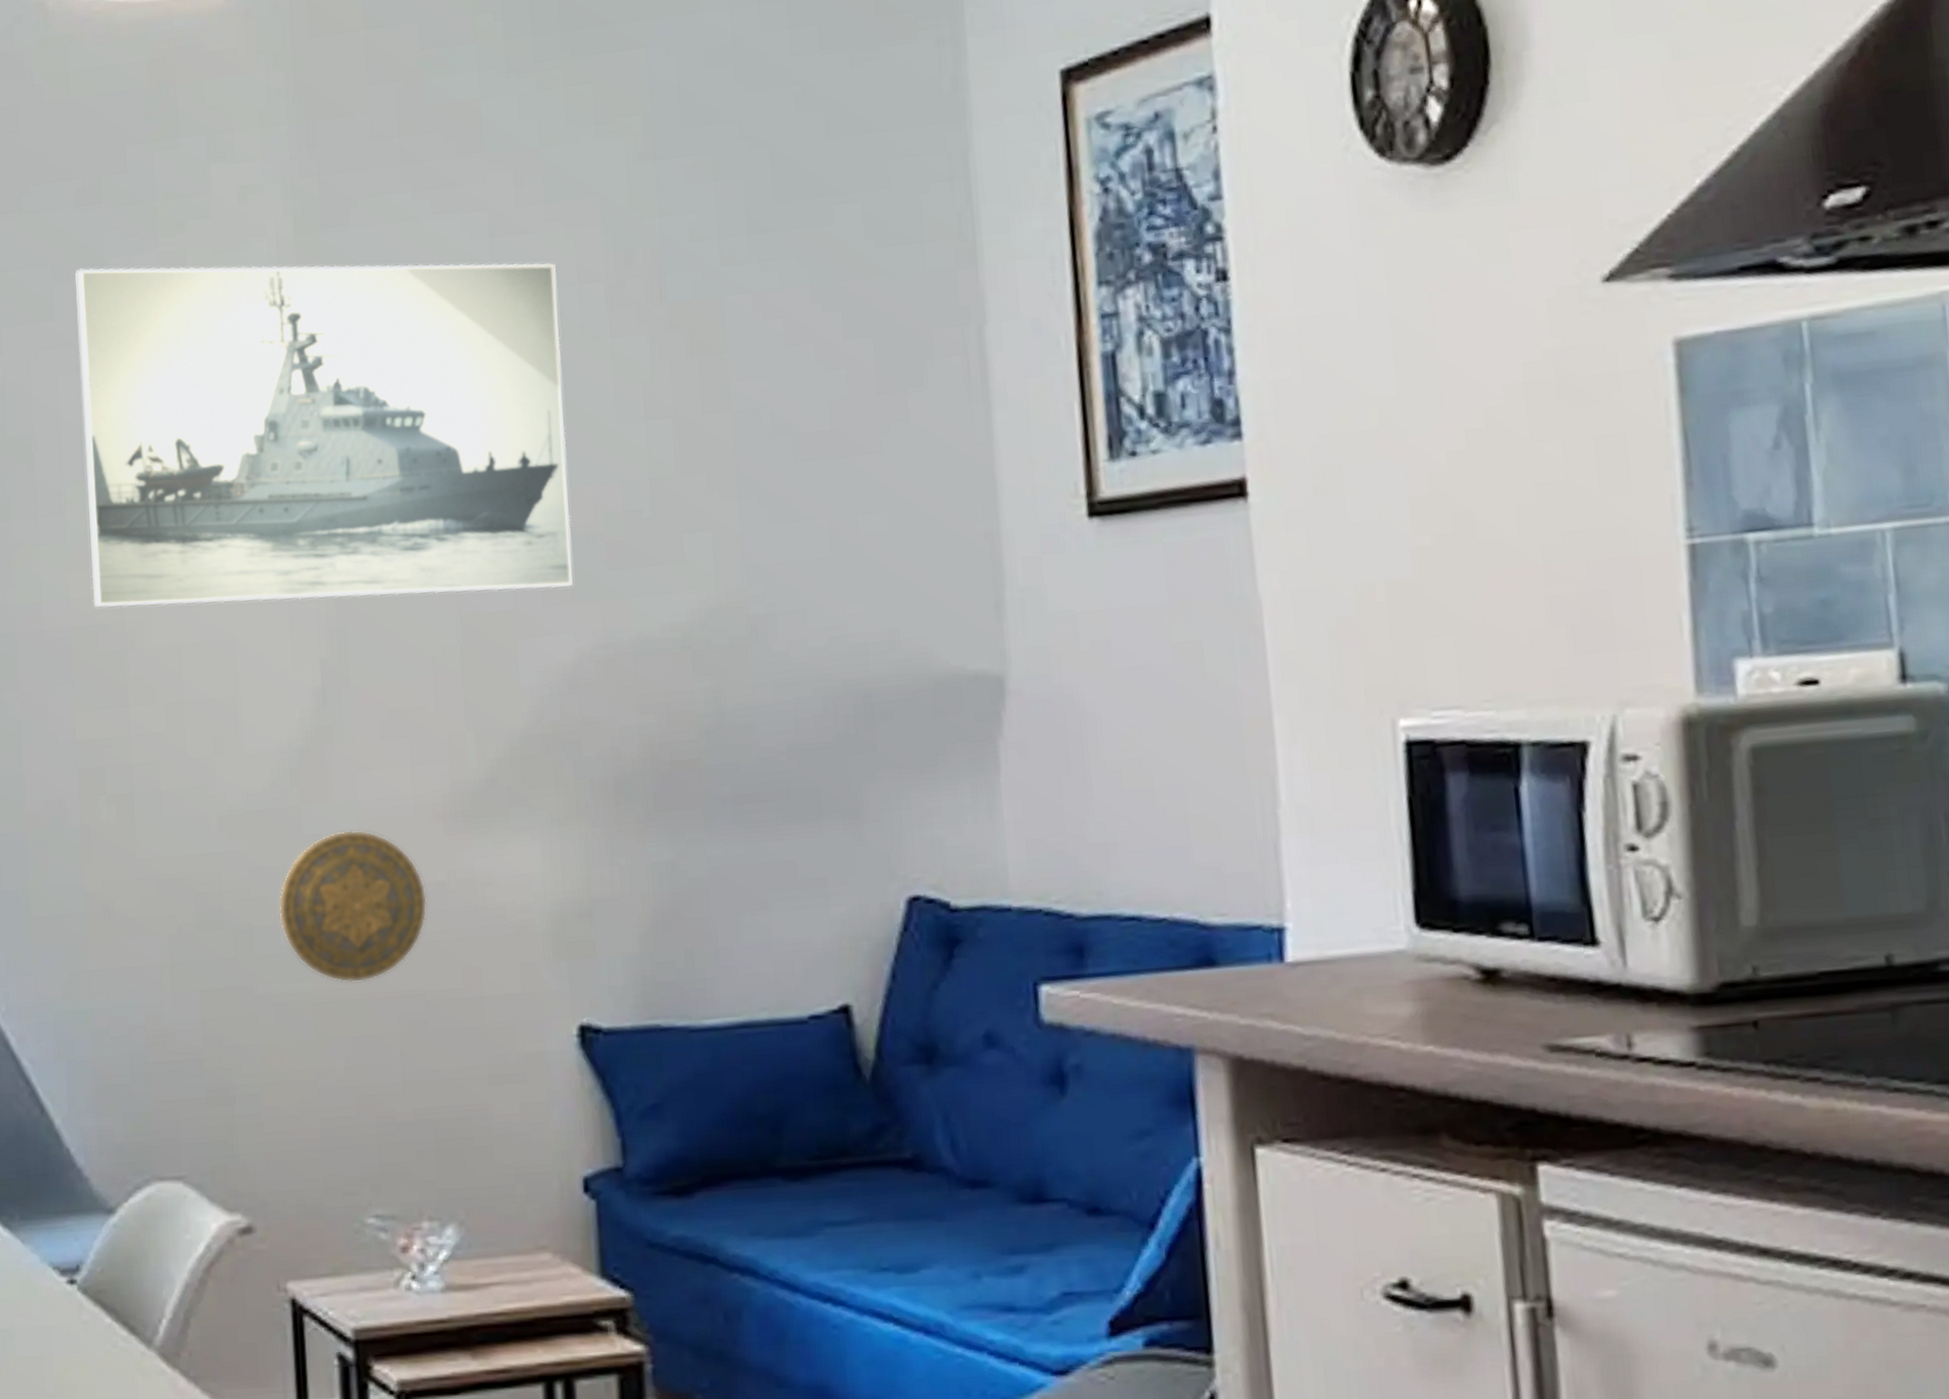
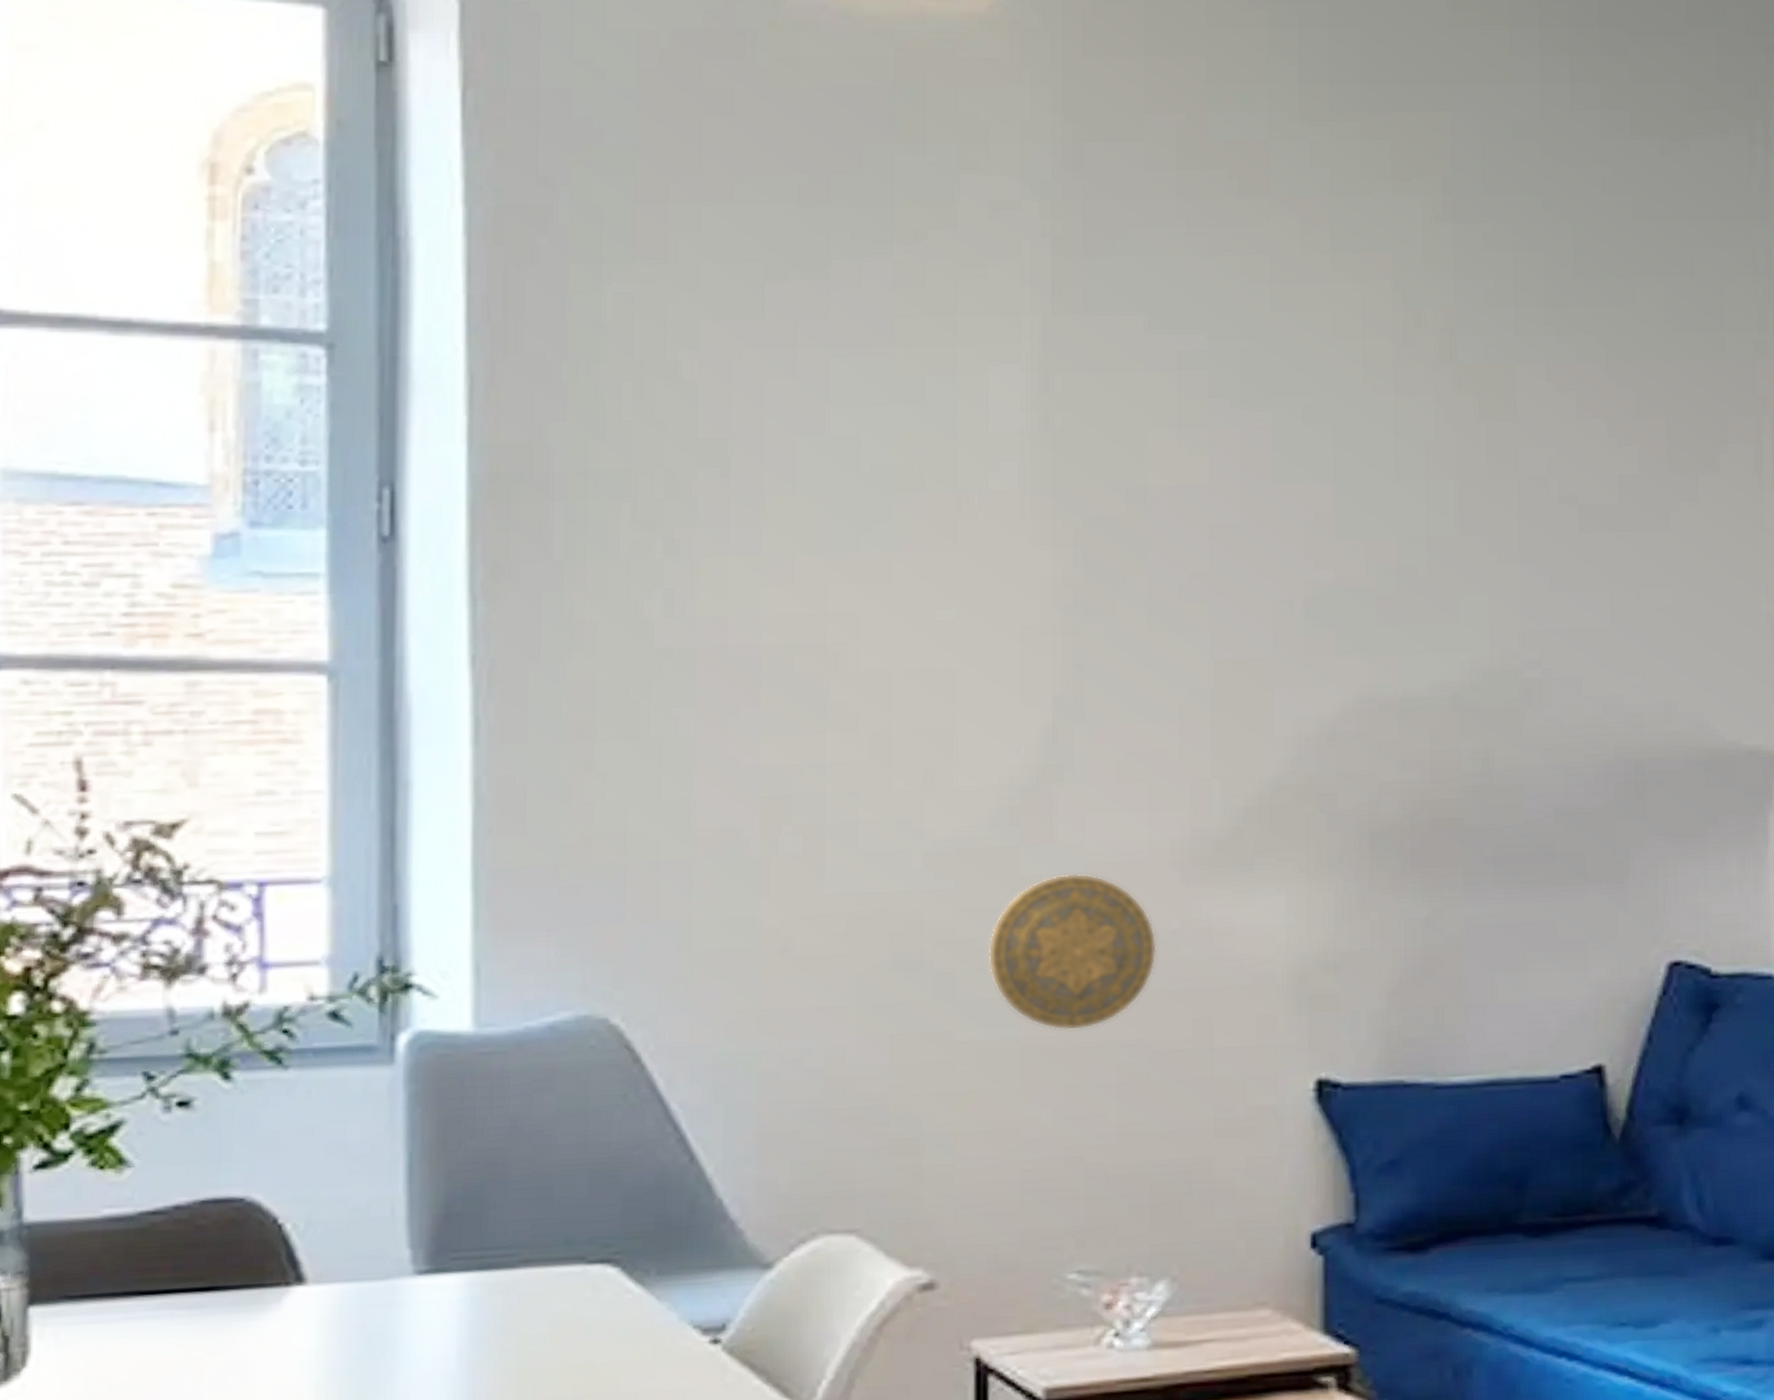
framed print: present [75,263,573,608] -> none [790,268,1341,639]

